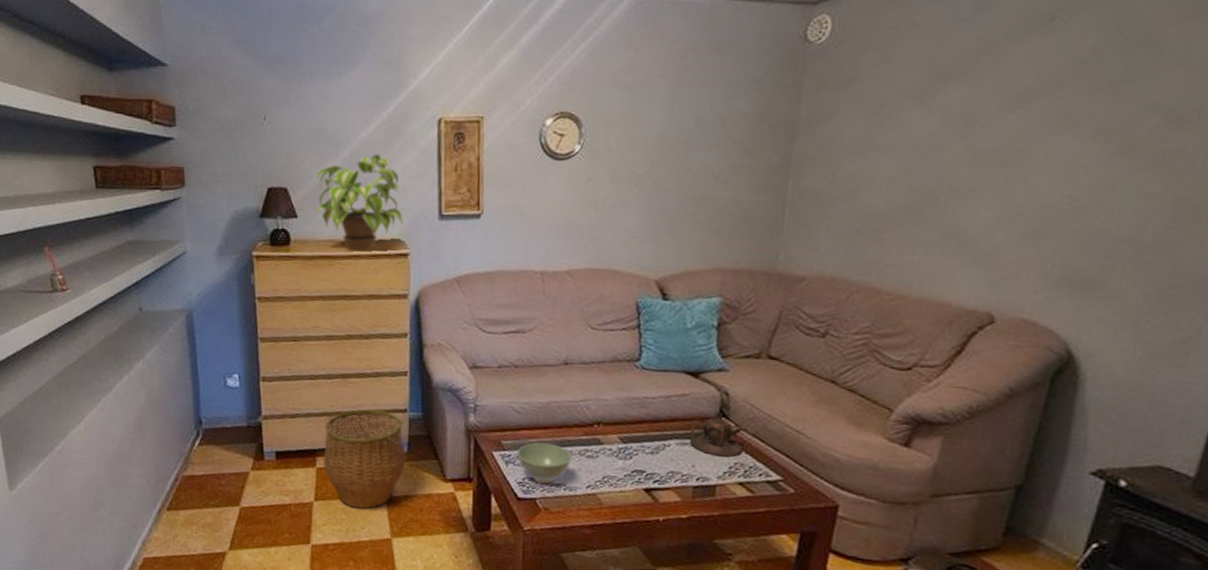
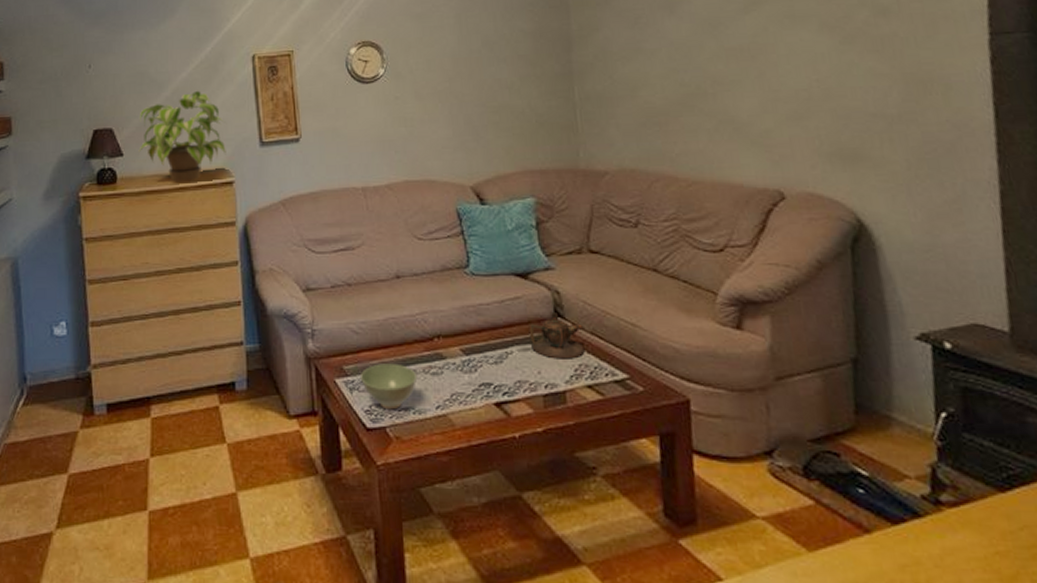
basket: present [323,409,406,510] -> none [158,346,246,461]

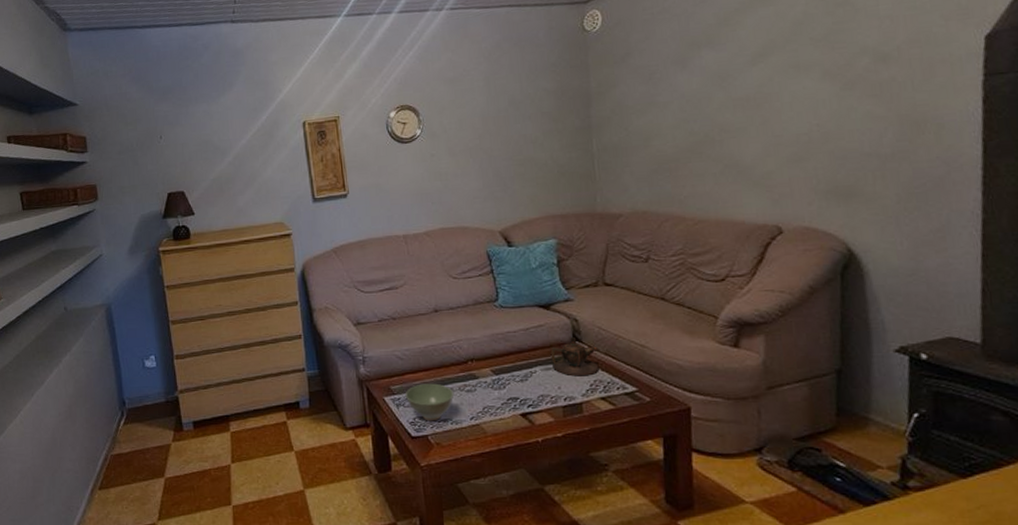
plant: present [138,90,226,182] -> none [207,155,284,236]

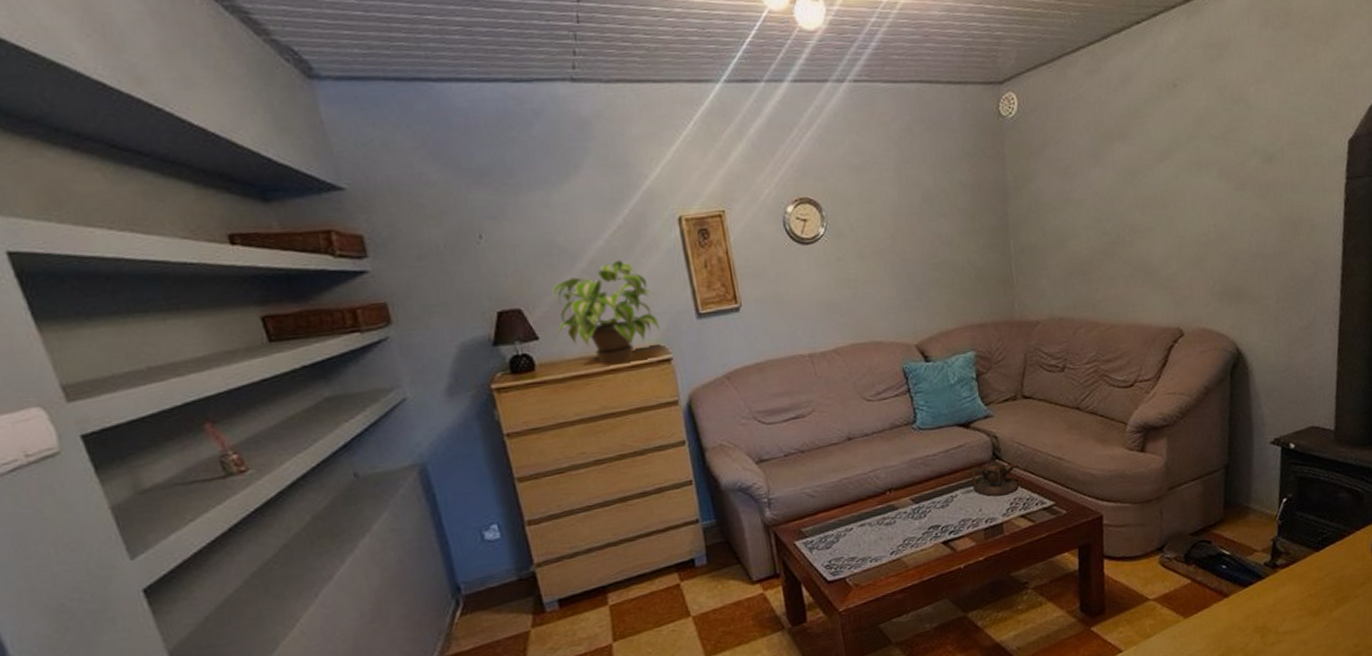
plant: none [207,155,284,236] -> present [552,259,660,365]
bowl: present [405,383,455,421] -> none [818,520,873,562]

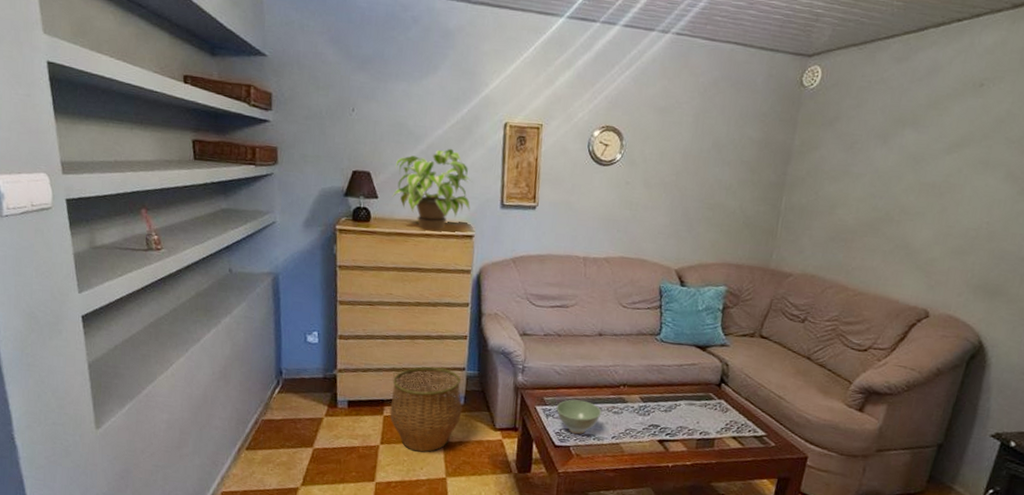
basket: none [609,526,708,639] -> present [389,366,463,453]
bowl: none [818,520,873,562] -> present [556,399,602,435]
teapot: present [971,455,1019,497] -> none [696,379,740,416]

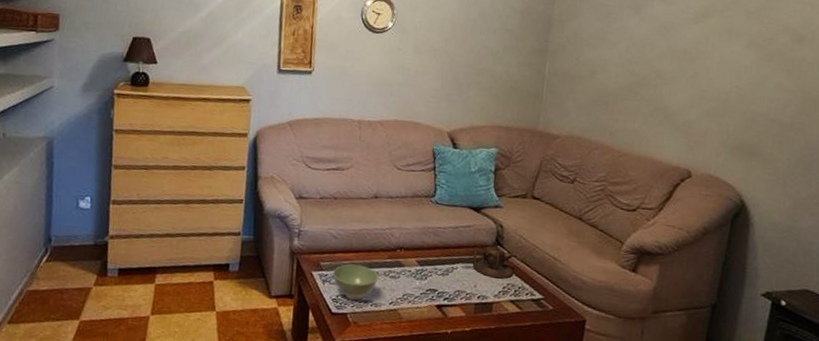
basket: present [389,366,463,453] -> none [161,231,237,323]
plant: present [392,148,471,230] -> none [171,16,249,94]
teapot: none [696,379,740,416] -> present [473,241,516,279]

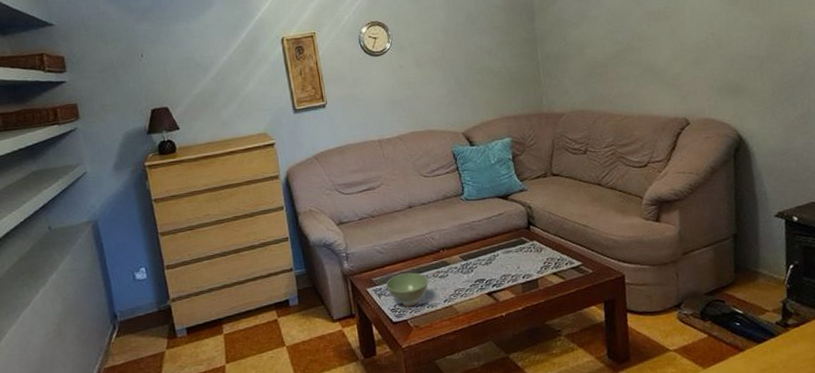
teapot: present [473,241,516,279] -> none [510,222,551,257]

